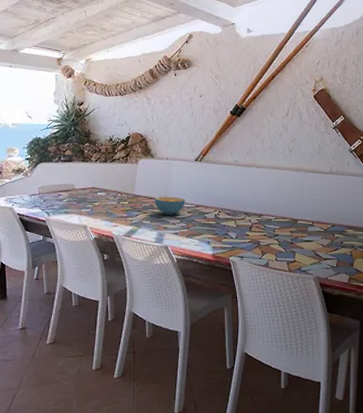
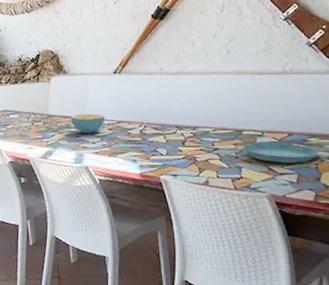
saucer: none [297,231,354,251] -> present [243,142,319,164]

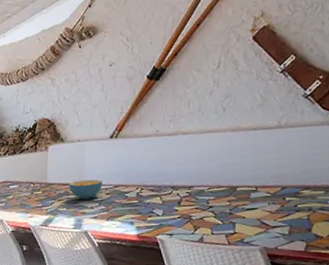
saucer: present [243,142,319,164] -> none [237,196,312,217]

